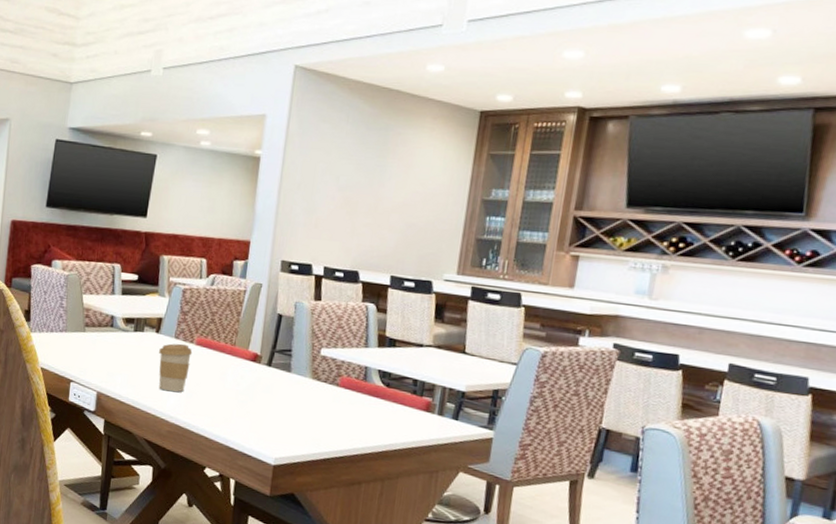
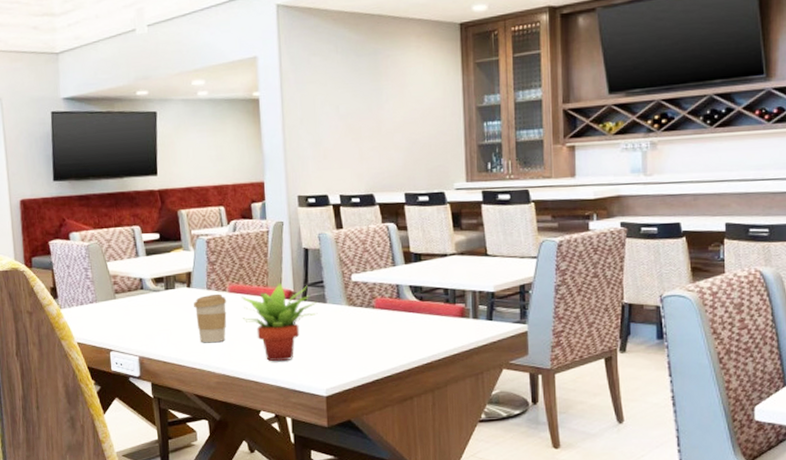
succulent plant: none [204,344,282,423] -> present [241,283,318,362]

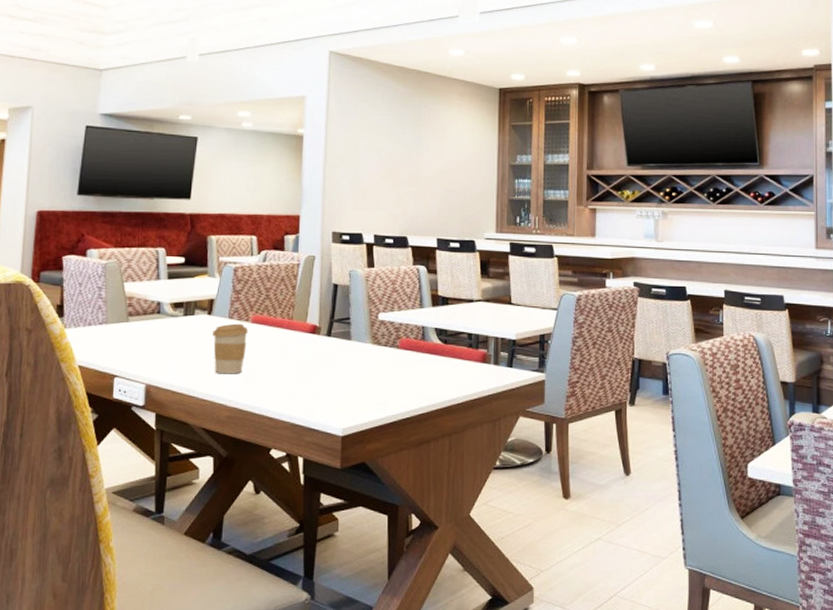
succulent plant: present [241,283,318,362] -> none [262,316,342,398]

